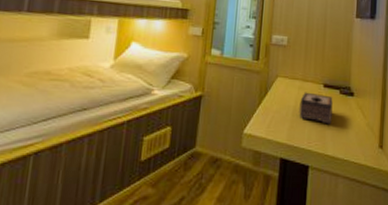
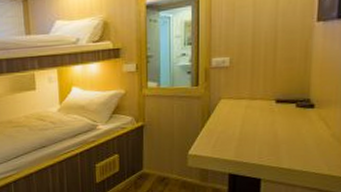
tissue box: present [299,92,333,125] -> none [247,110,288,139]

